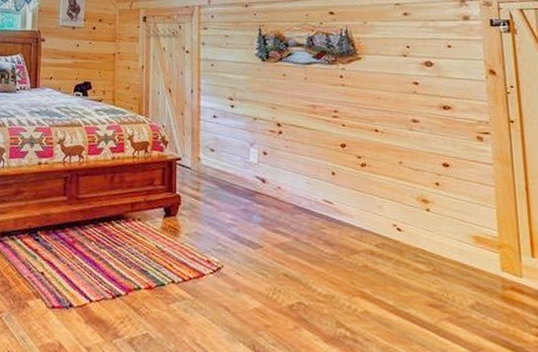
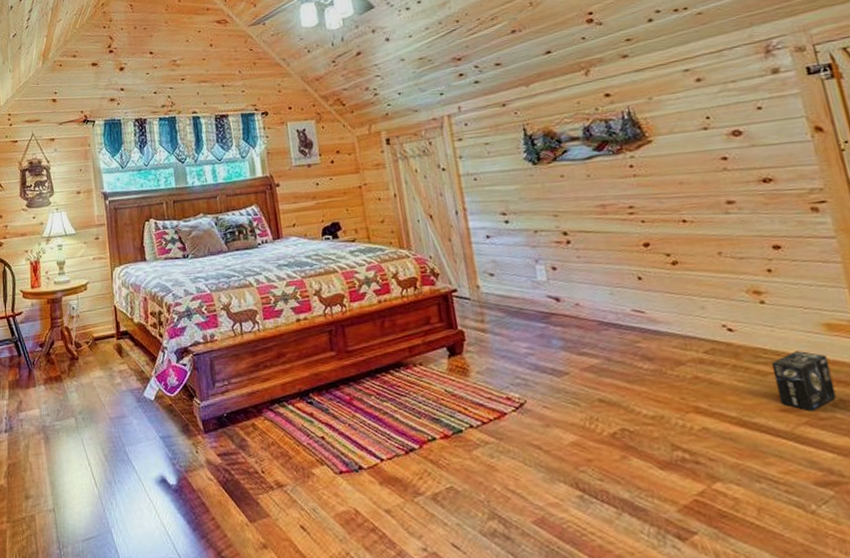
box: none [427,256,475,310] -> present [771,351,837,412]

